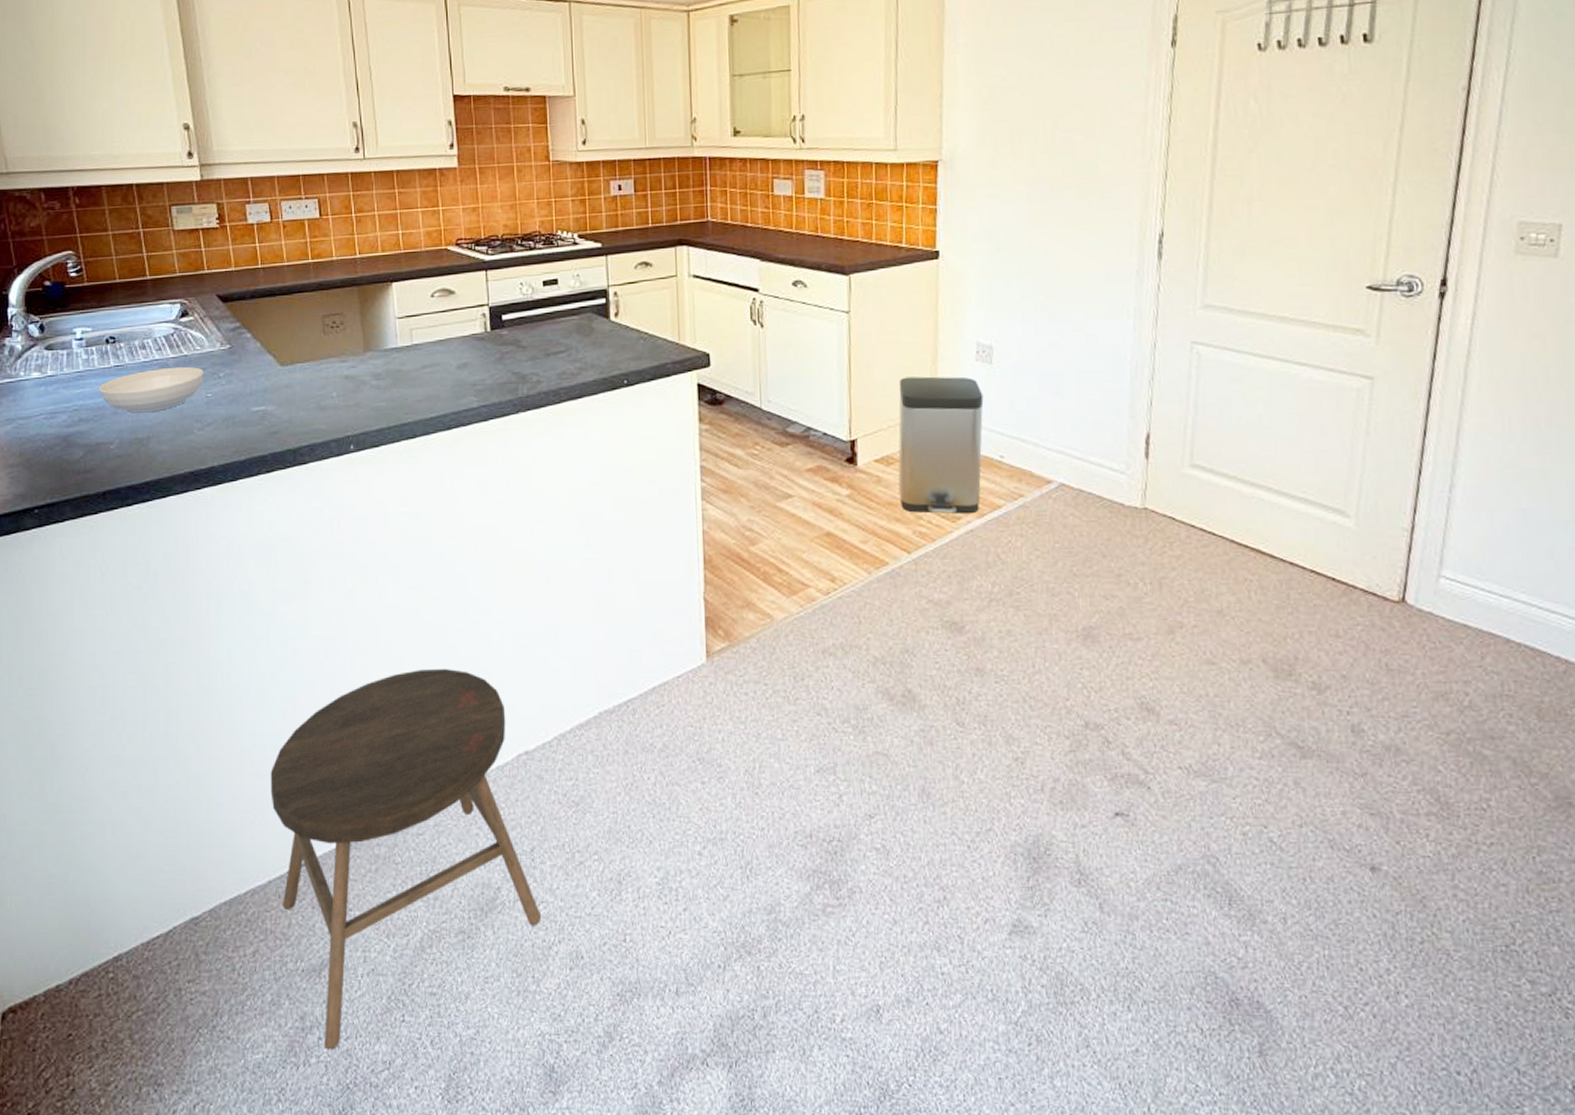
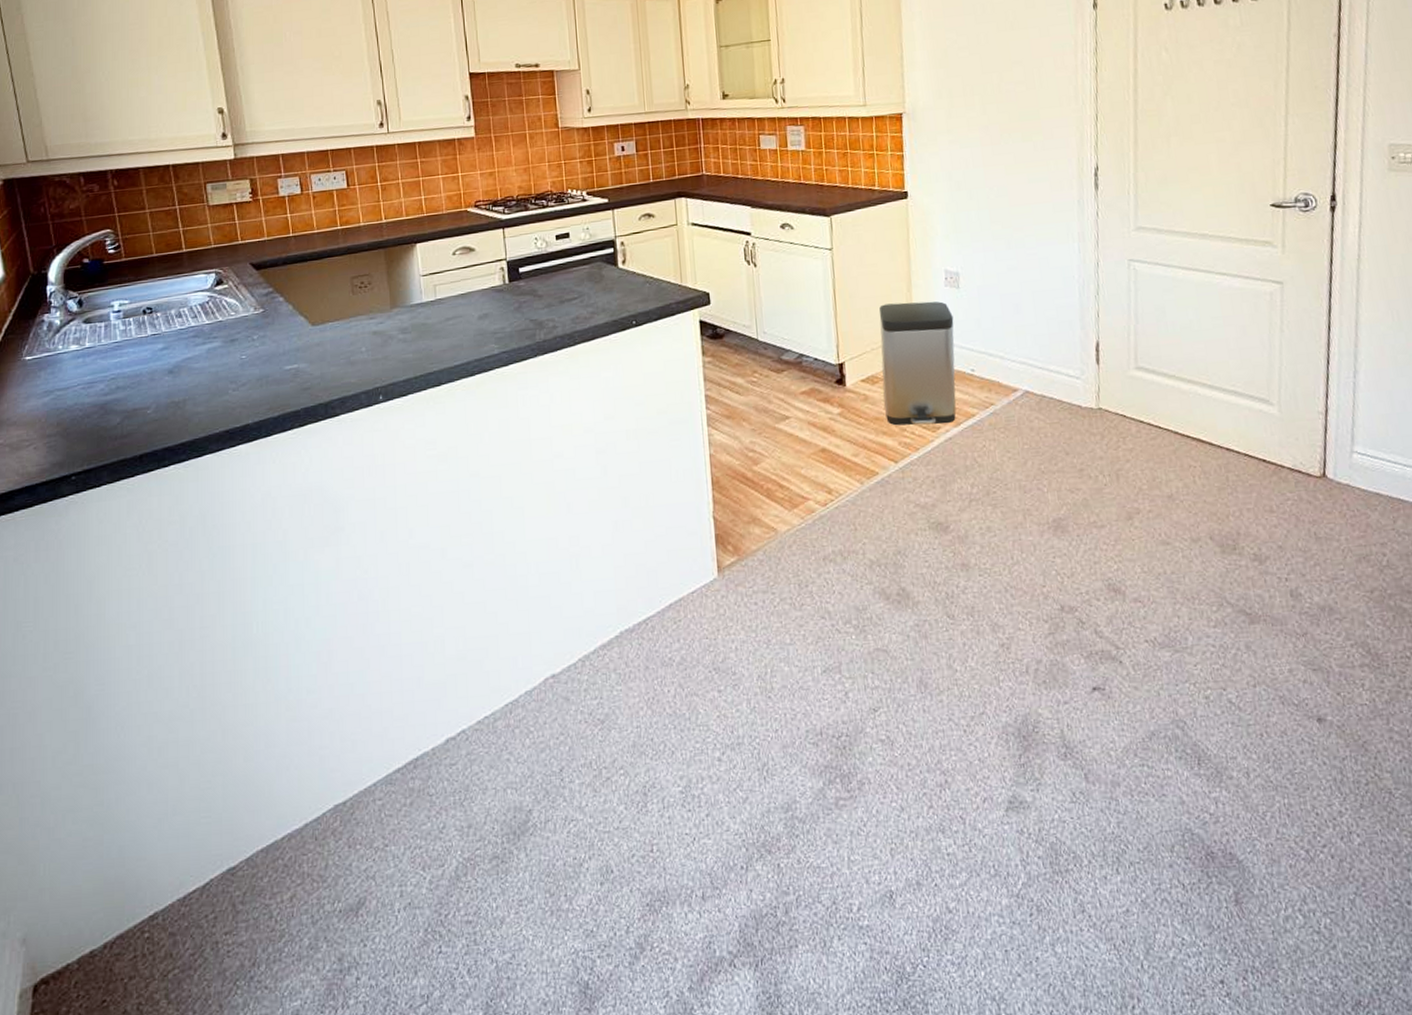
bowl: present [99,366,204,413] -> none [136,331,238,378]
stool: present [270,669,542,1050] -> none [306,601,572,990]

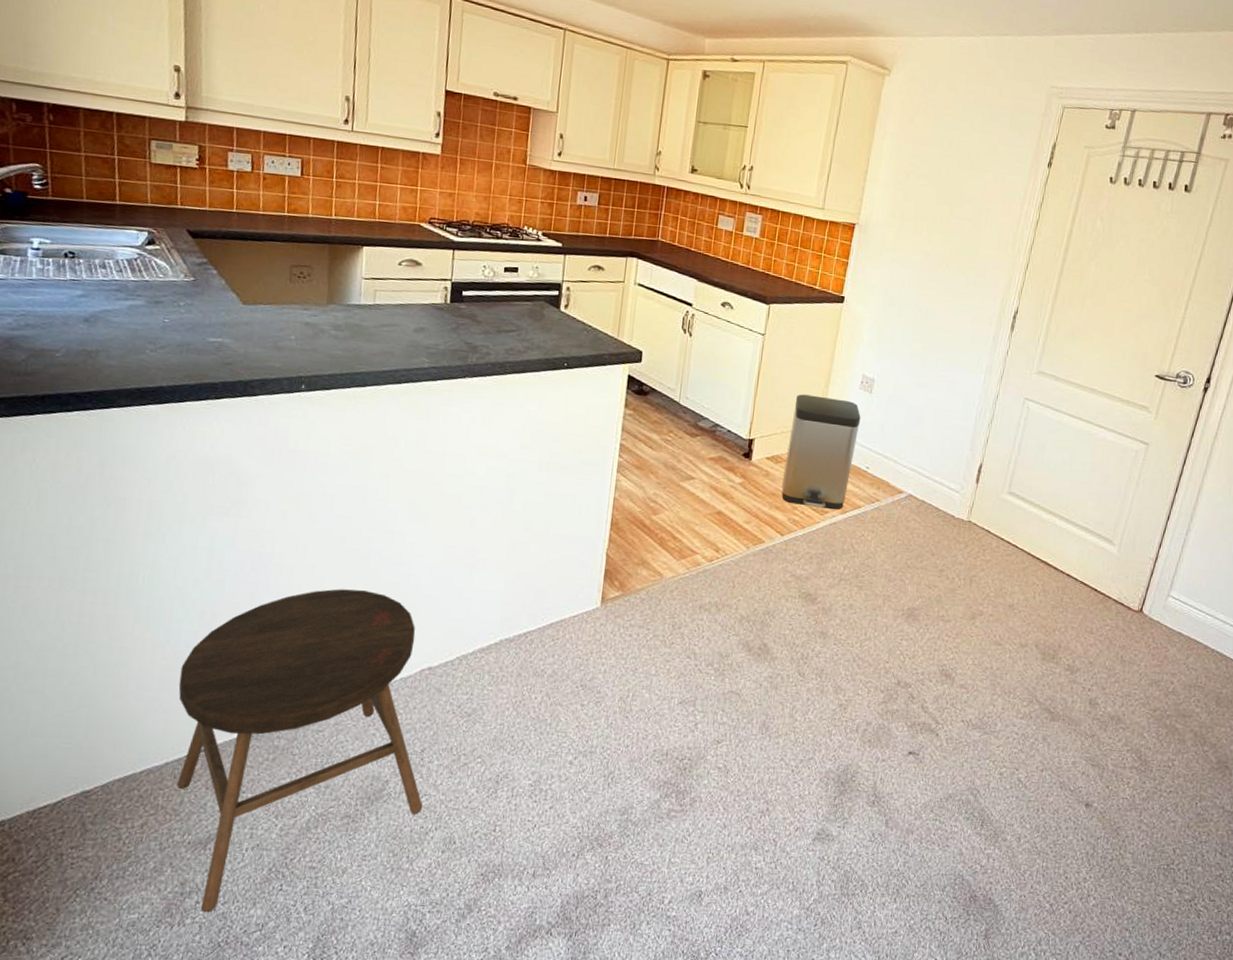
stool: none [306,601,572,990] -> present [177,589,423,913]

